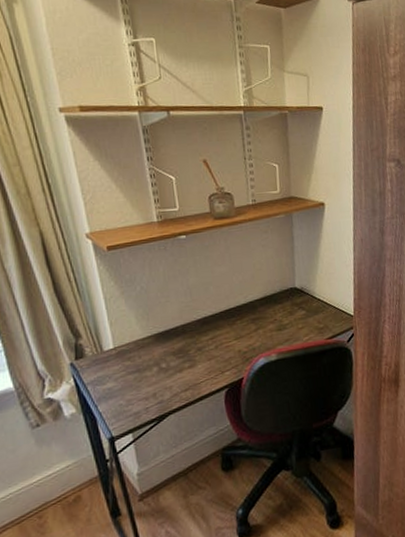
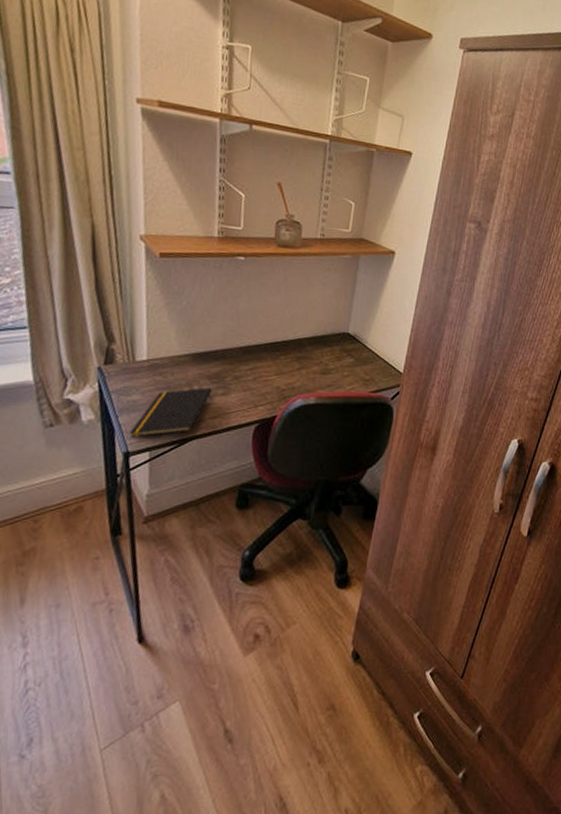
notepad: none [111,363,180,424] -> present [130,387,212,438]

